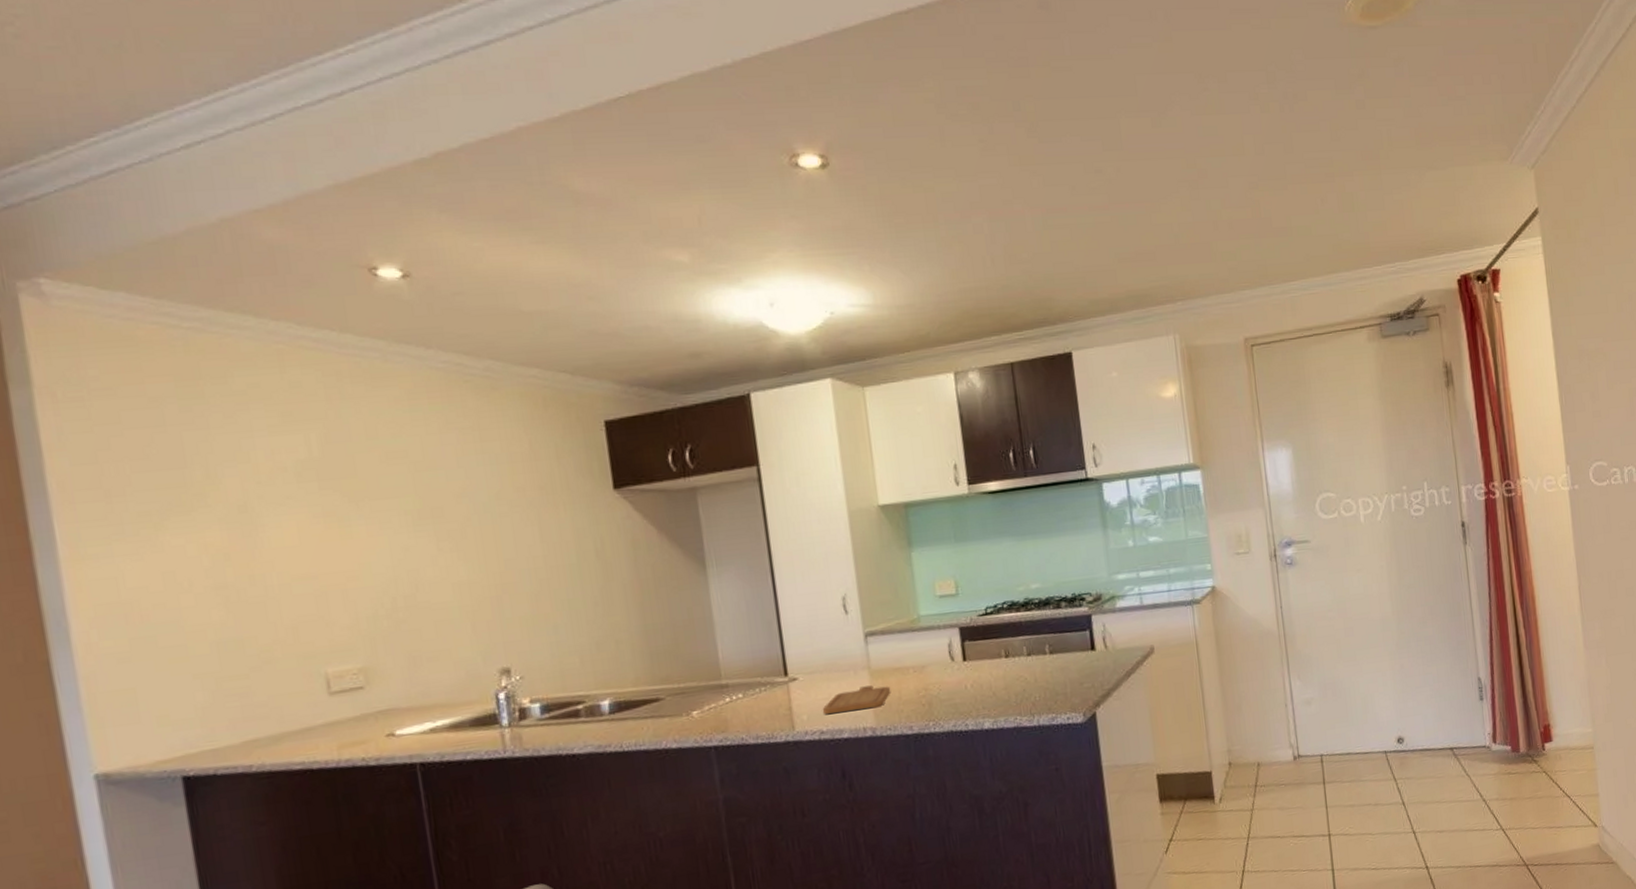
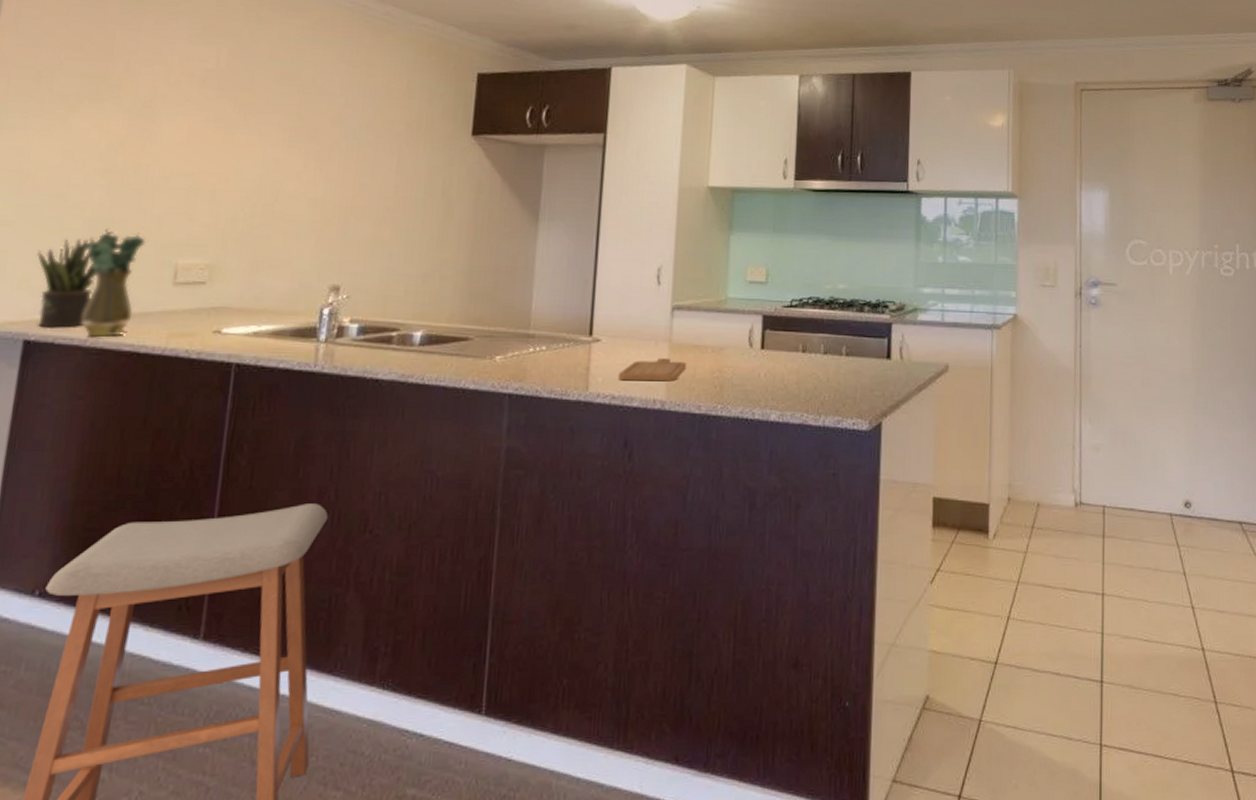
potted plant: none [168,663,244,762] -> present [37,238,96,330]
vase: none [217,647,295,763] -> present [81,228,146,338]

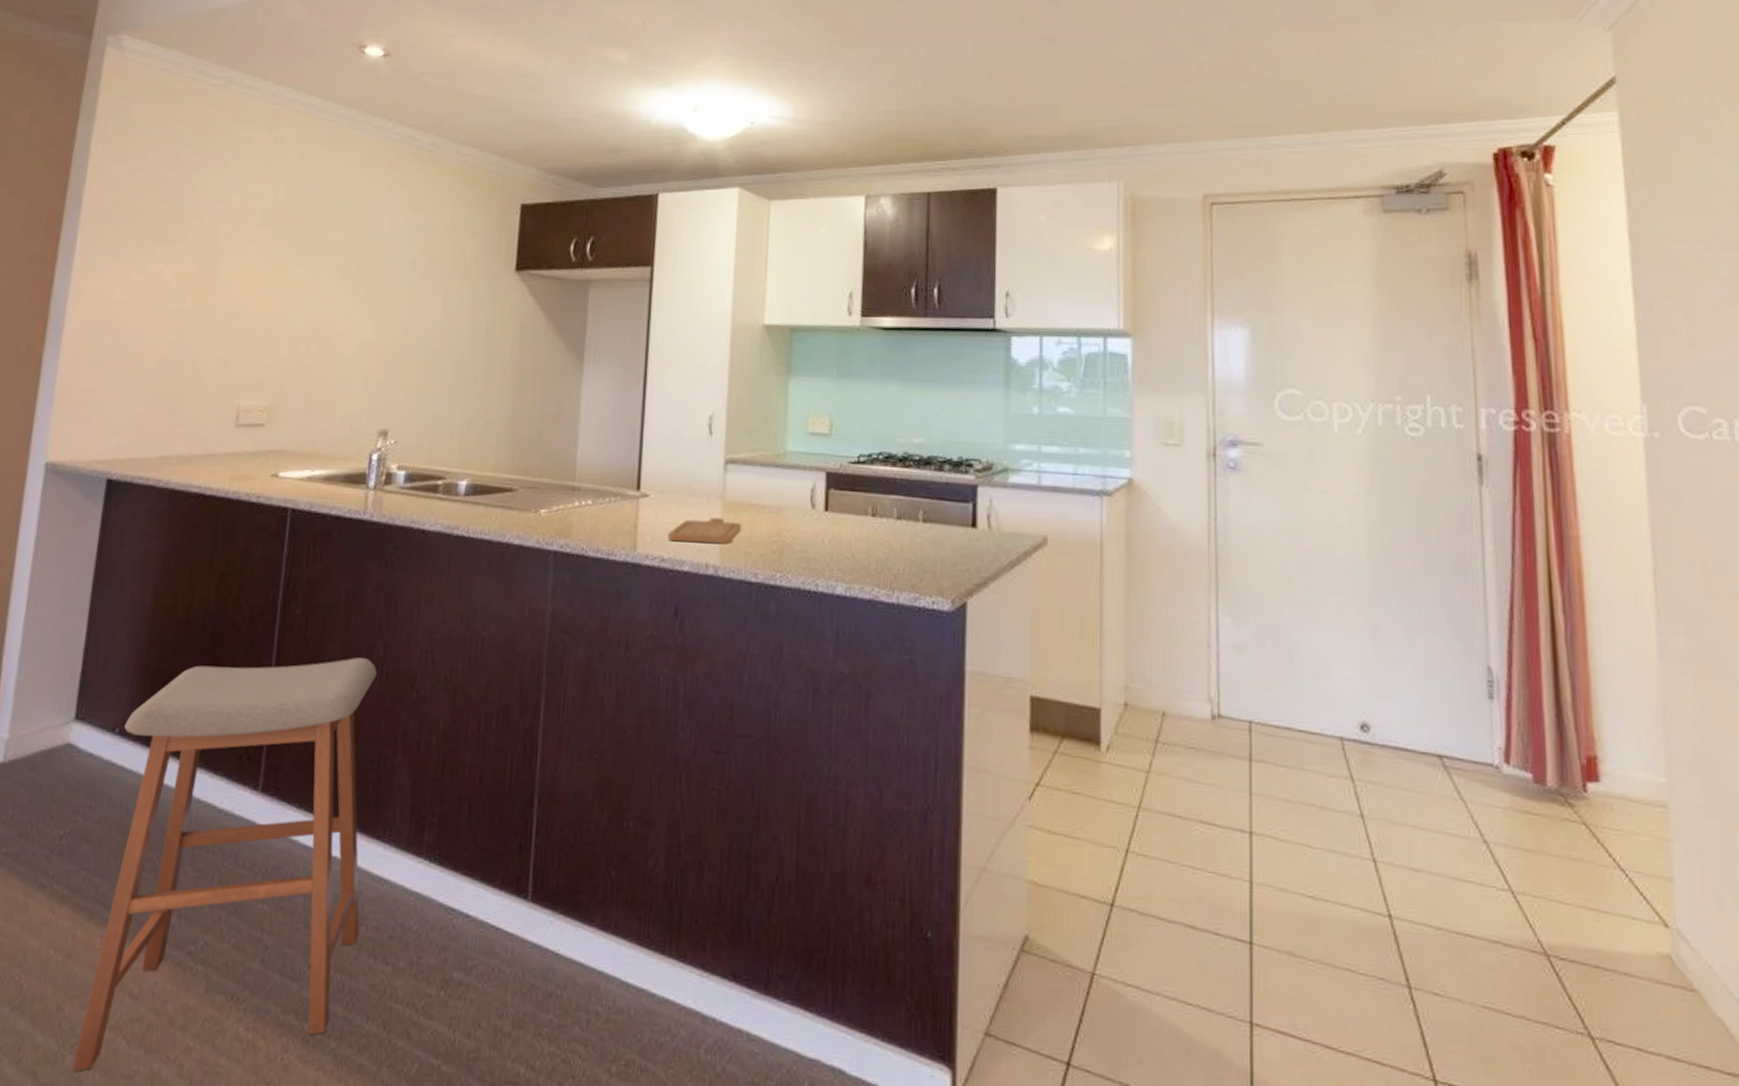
potted plant: present [37,238,96,330] -> none [118,379,169,469]
vase: present [81,228,146,338] -> none [155,369,211,479]

